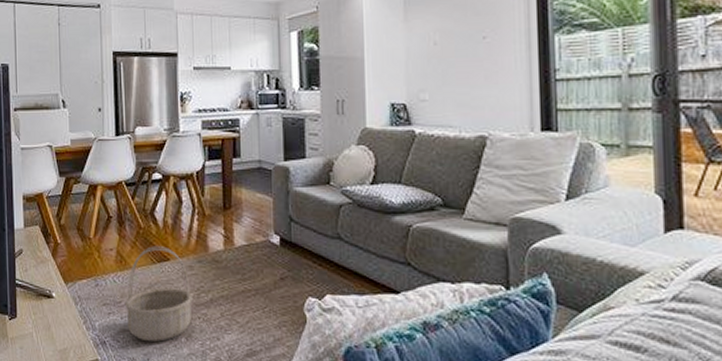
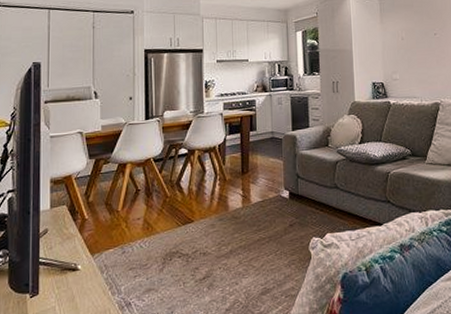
basket: present [124,246,192,342] -> none [150,210,214,296]

